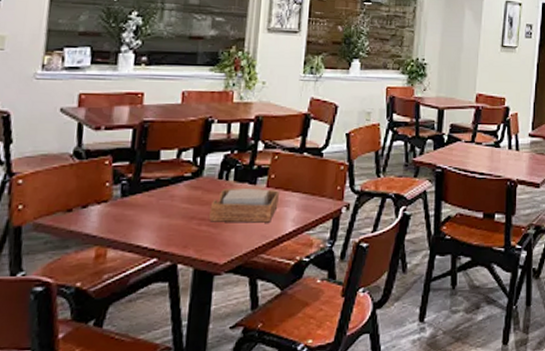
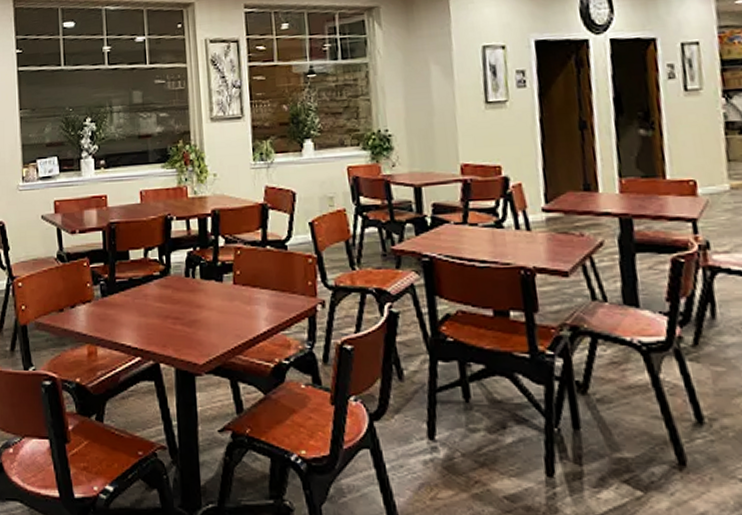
napkin holder: present [209,189,280,223] -> none [182,286,249,322]

